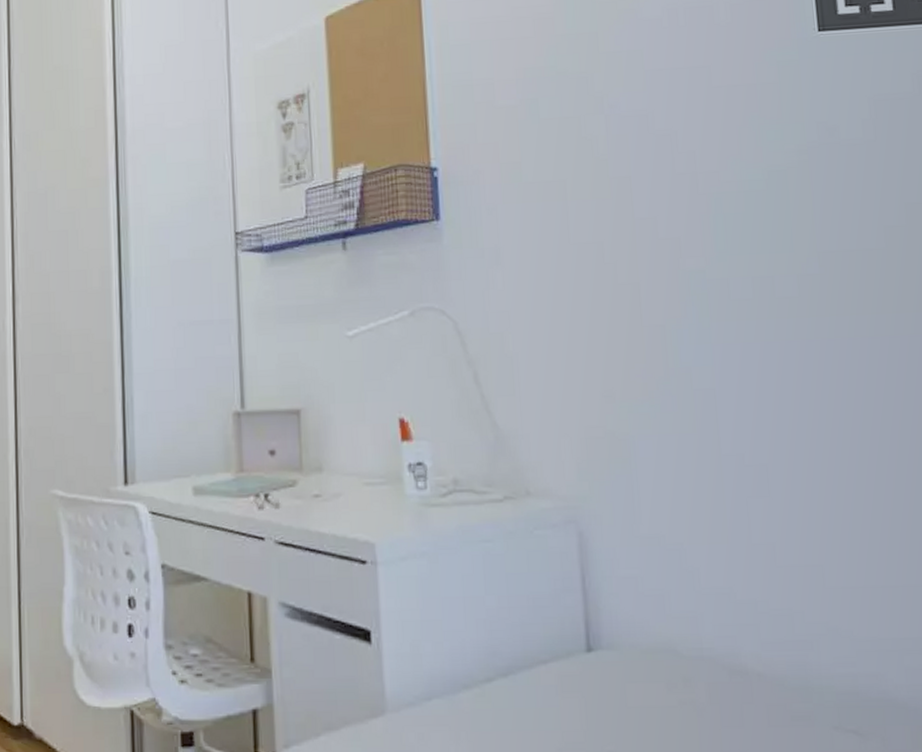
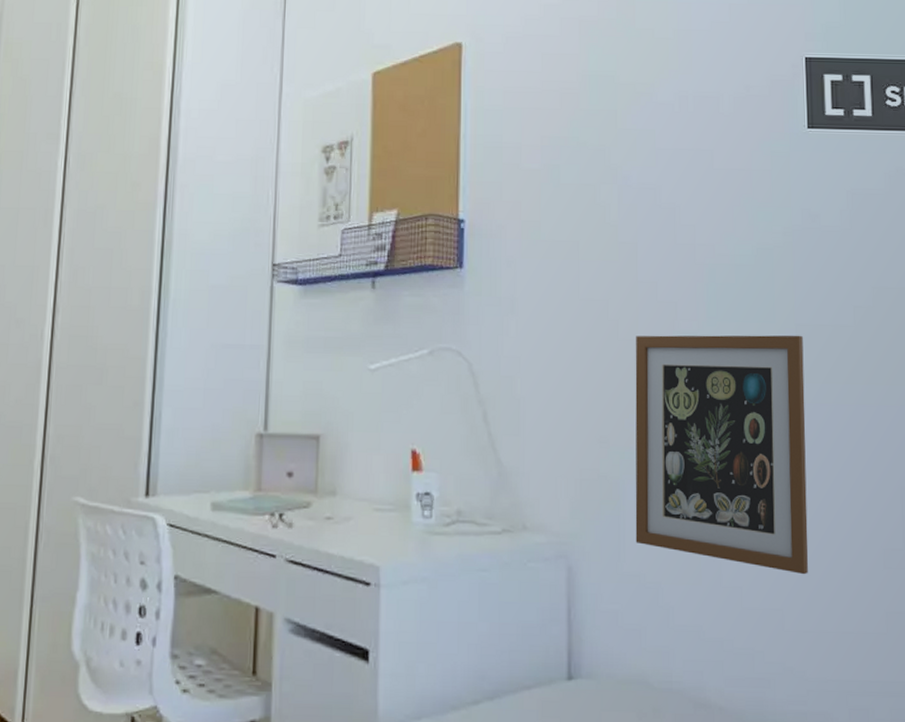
picture frame: none [637,263,849,527] -> present [635,335,809,575]

